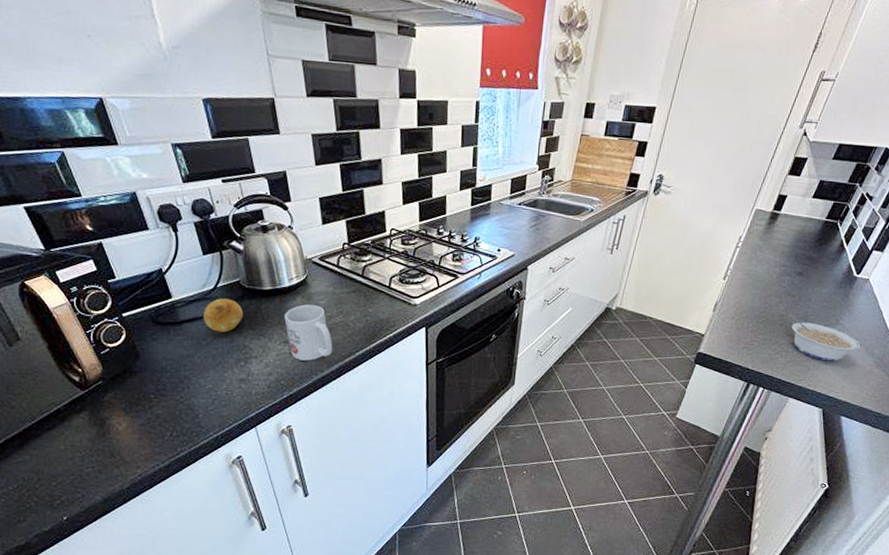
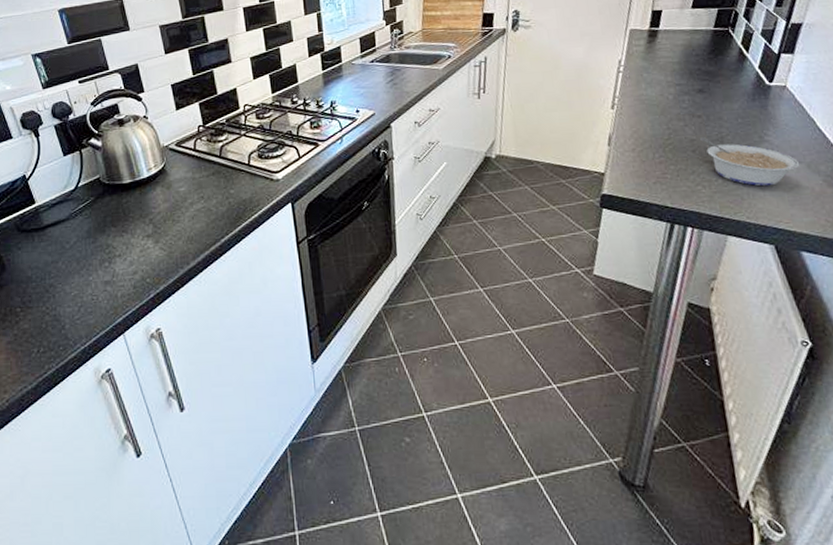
fruit: present [203,298,244,333] -> none [66,197,105,234]
mug: present [284,304,333,361] -> none [146,193,197,254]

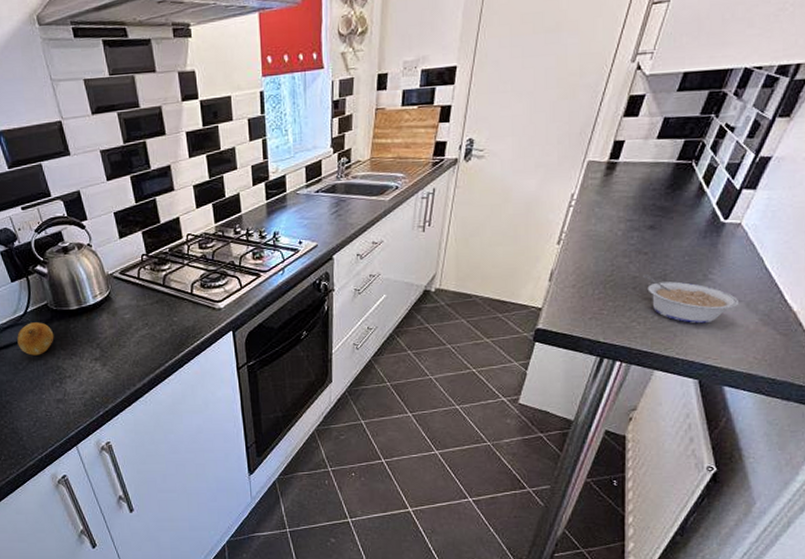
fruit: none [66,197,105,234] -> present [17,322,54,356]

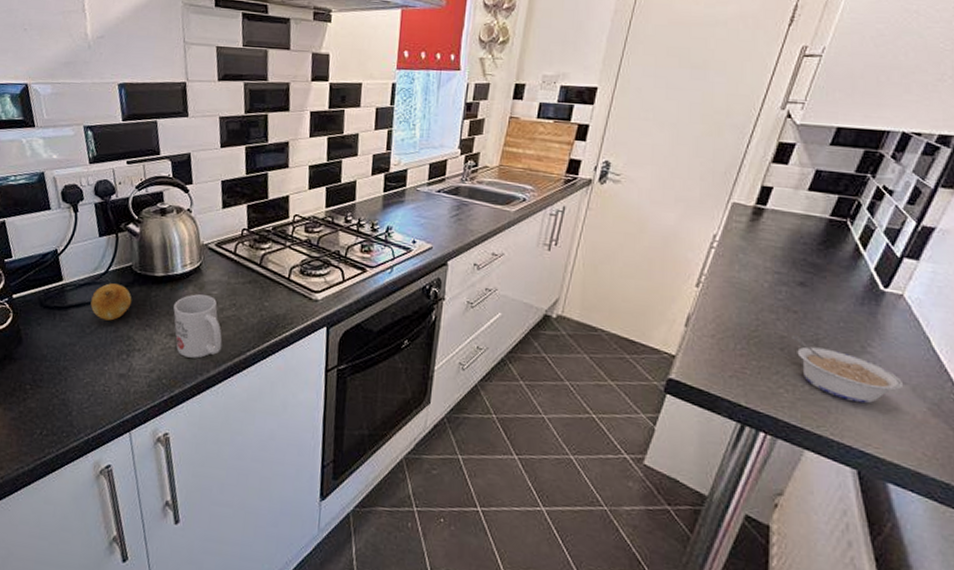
mug: none [93,320,143,376] -> present [173,294,223,358]

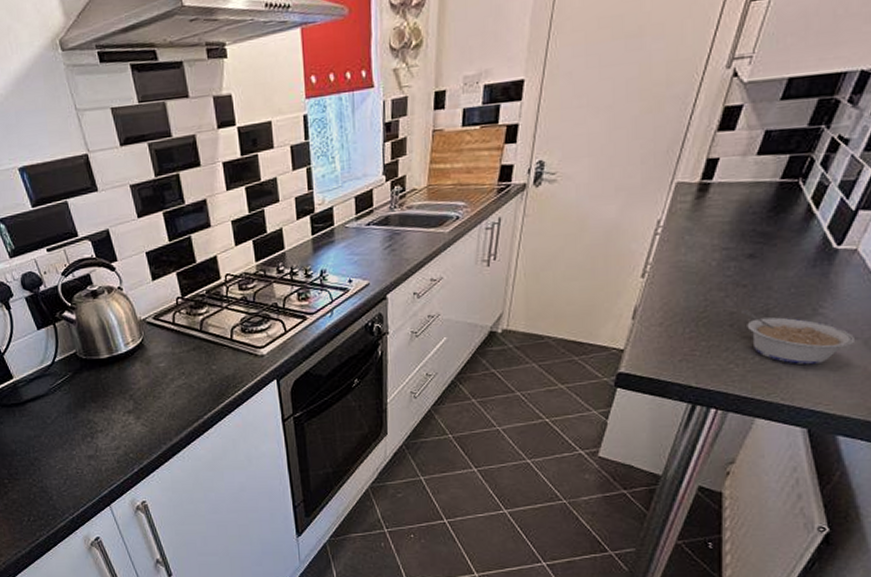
fruit: present [90,283,132,321] -> none [45,372,84,409]
mug: present [173,294,223,358] -> none [125,369,179,430]

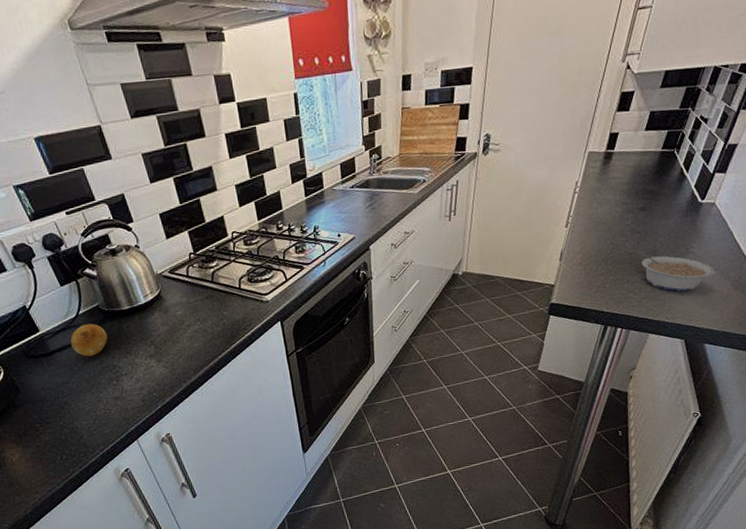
fruit: none [45,372,84,409] -> present [70,324,108,357]

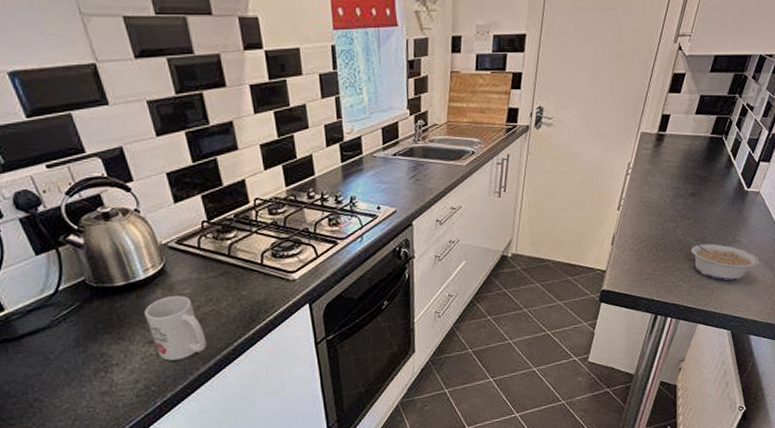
fruit: present [70,324,108,357] -> none [46,302,96,343]
mug: none [146,316,197,371] -> present [144,295,207,361]

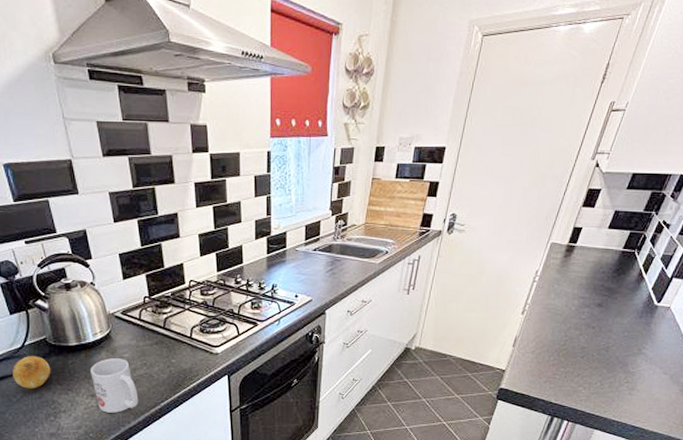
fruit: none [46,302,96,343] -> present [13,356,51,389]
legume: present [687,236,760,281] -> none [590,345,665,392]

